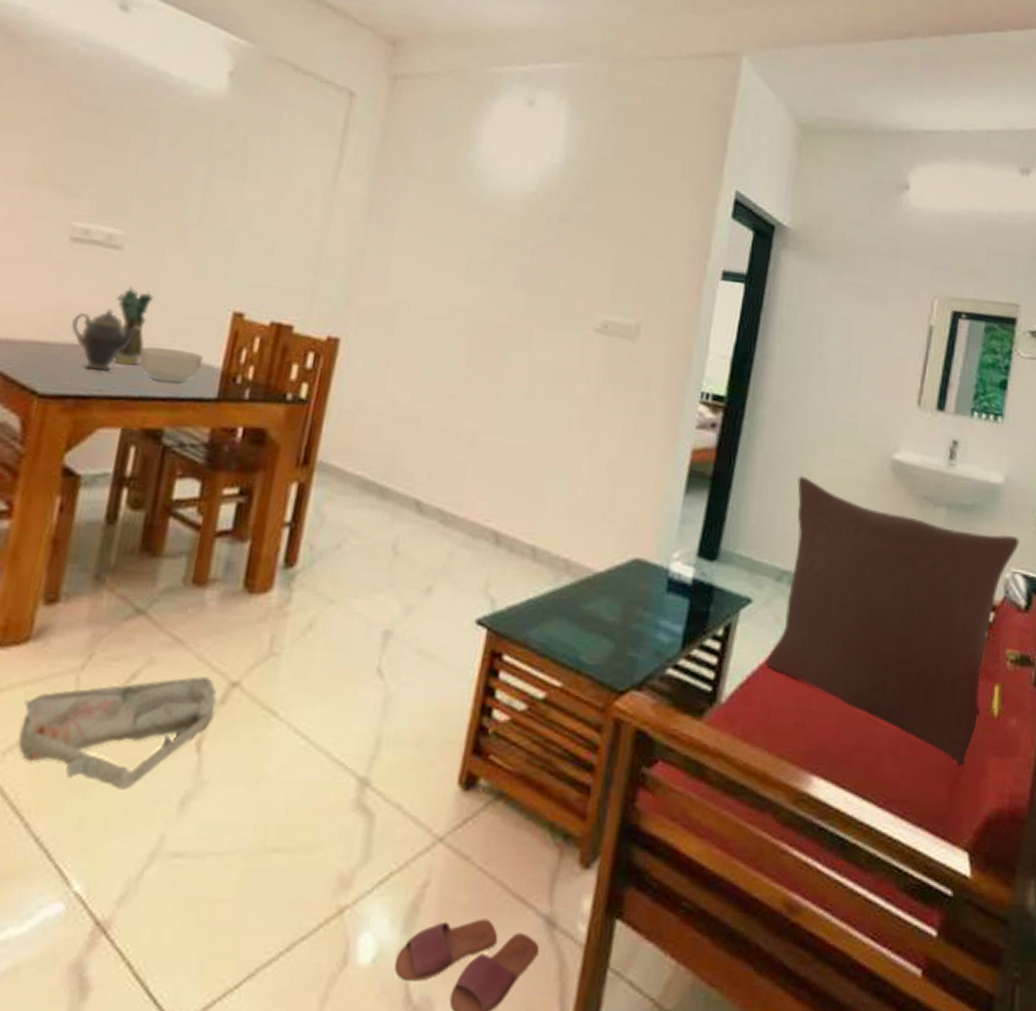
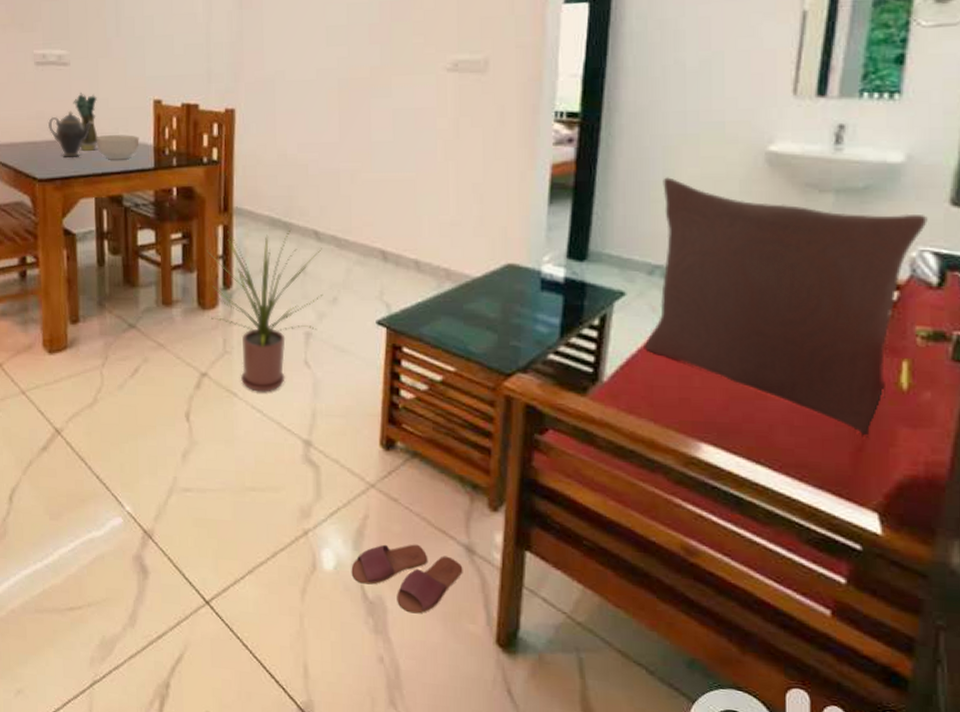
bag: present [18,676,218,790] -> none [72,370,194,446]
house plant: none [259,490,423,711] -> present [207,228,323,392]

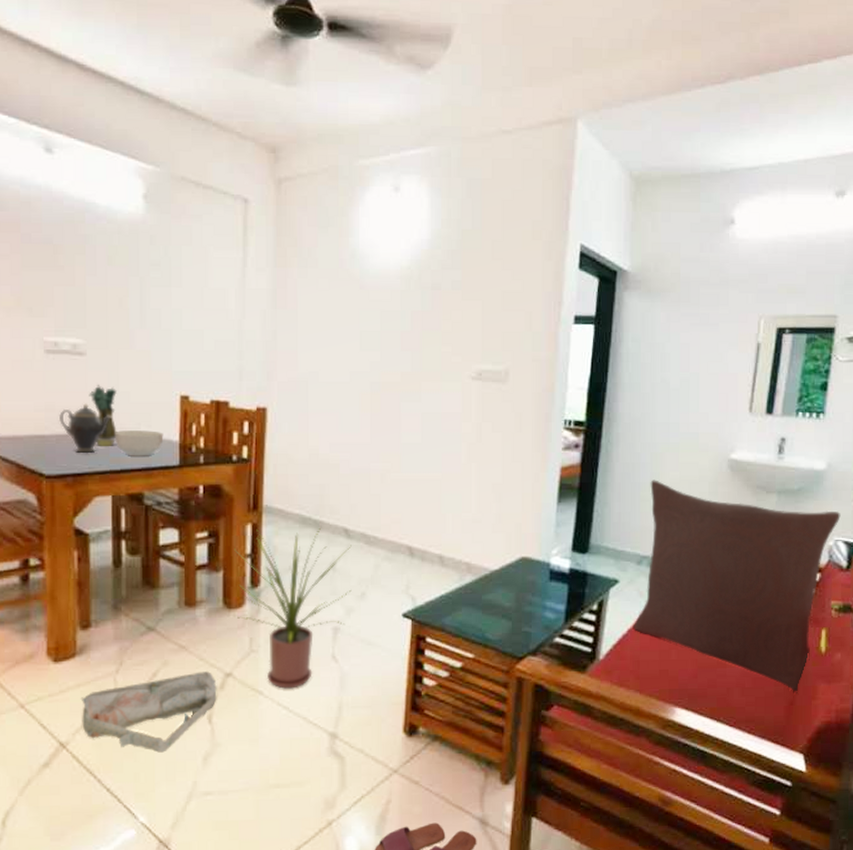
bag: none [72,370,194,446] -> present [80,671,217,753]

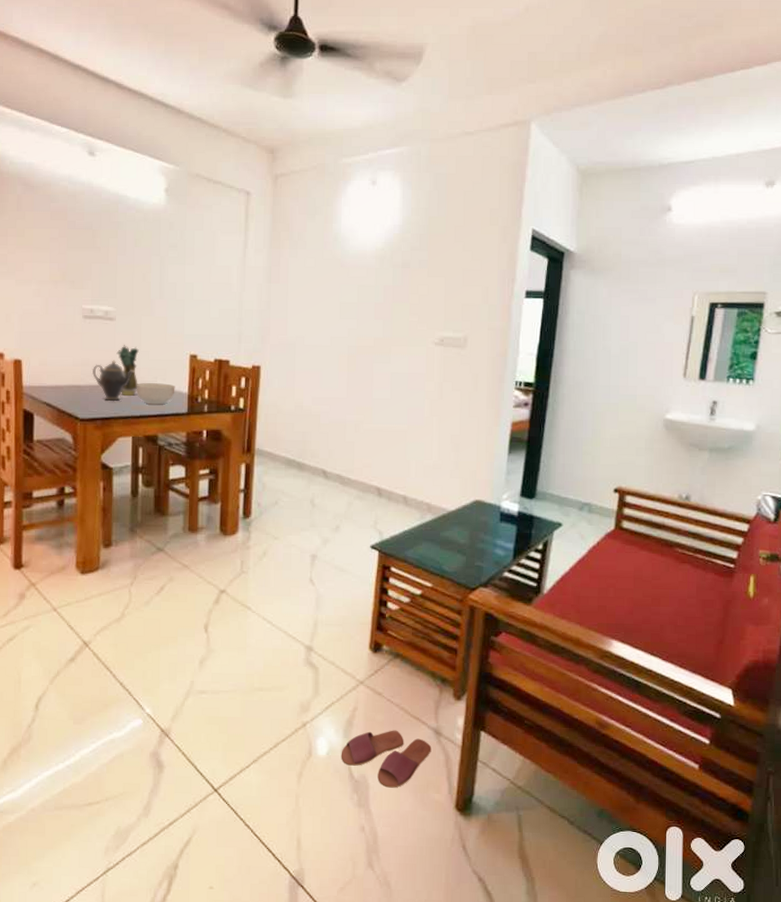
bag: present [80,671,217,753] -> none [101,587,213,655]
house plant: present [234,526,352,689] -> none [230,467,329,606]
pillow: present [634,480,841,693] -> none [575,435,769,633]

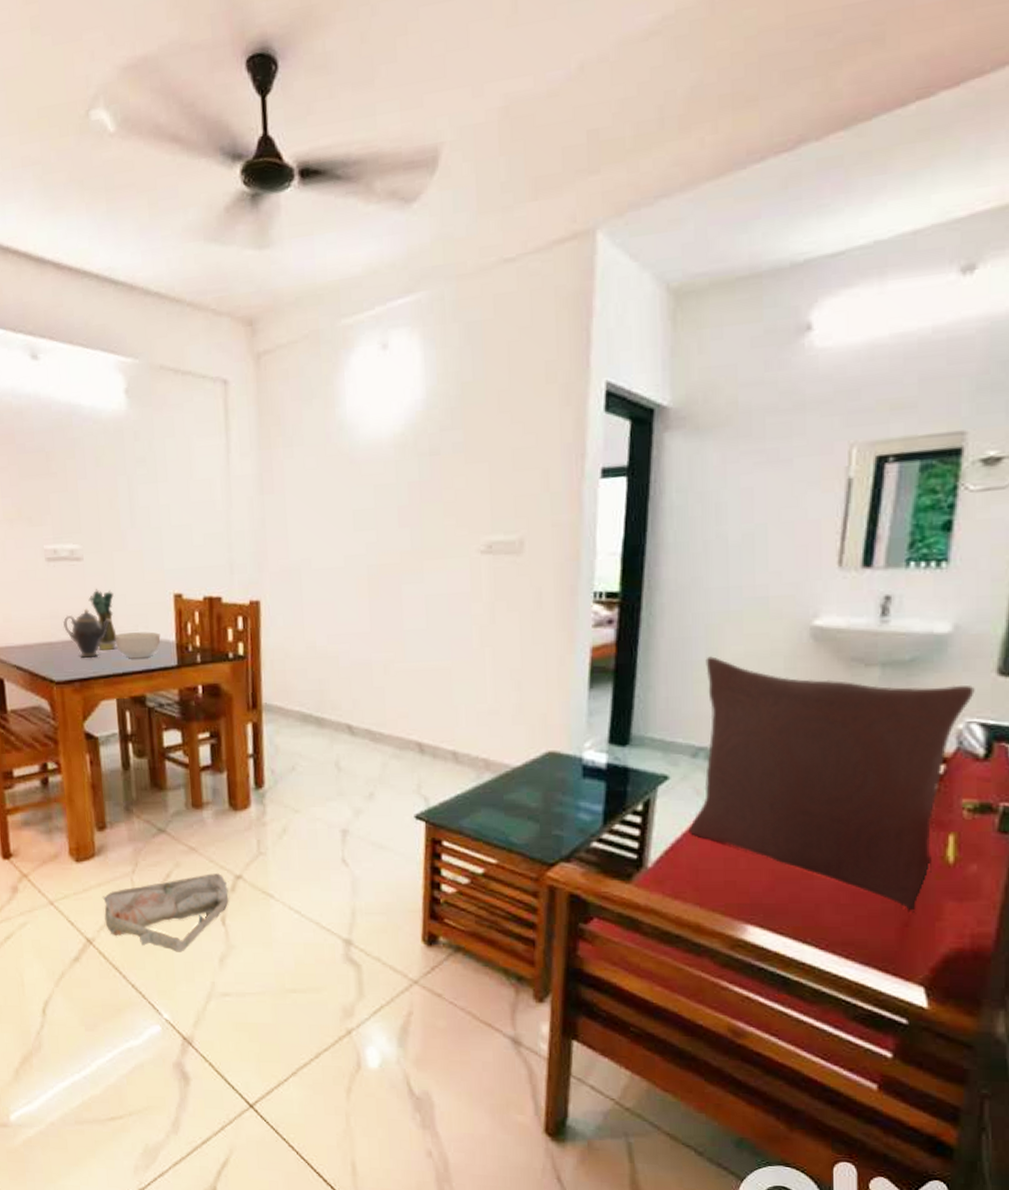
bag: none [101,587,213,655] -> present [102,873,229,952]
slippers: present [341,730,432,788] -> none [396,1038,510,1107]
pillow: none [575,435,769,633] -> present [690,656,975,913]

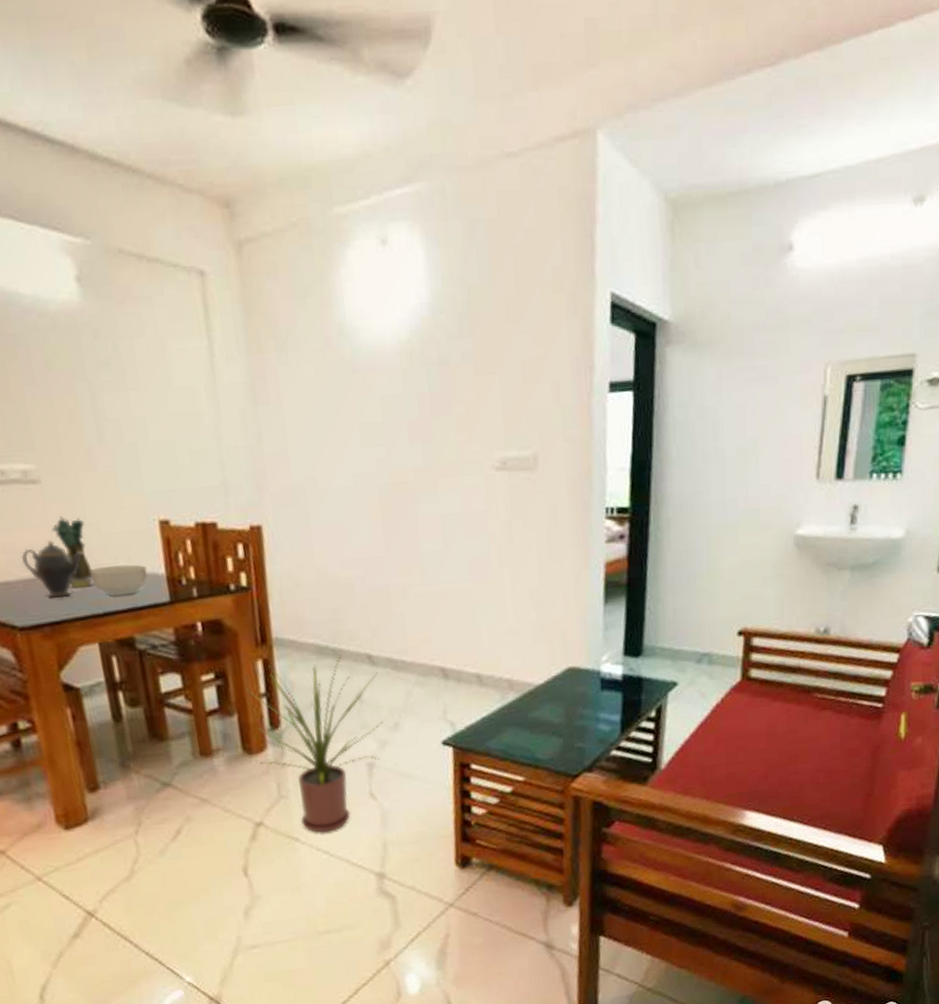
bag: present [102,873,229,952] -> none [101,823,250,912]
house plant: none [236,723,359,893] -> present [246,654,383,833]
pillow: present [690,656,975,913] -> none [696,567,921,784]

